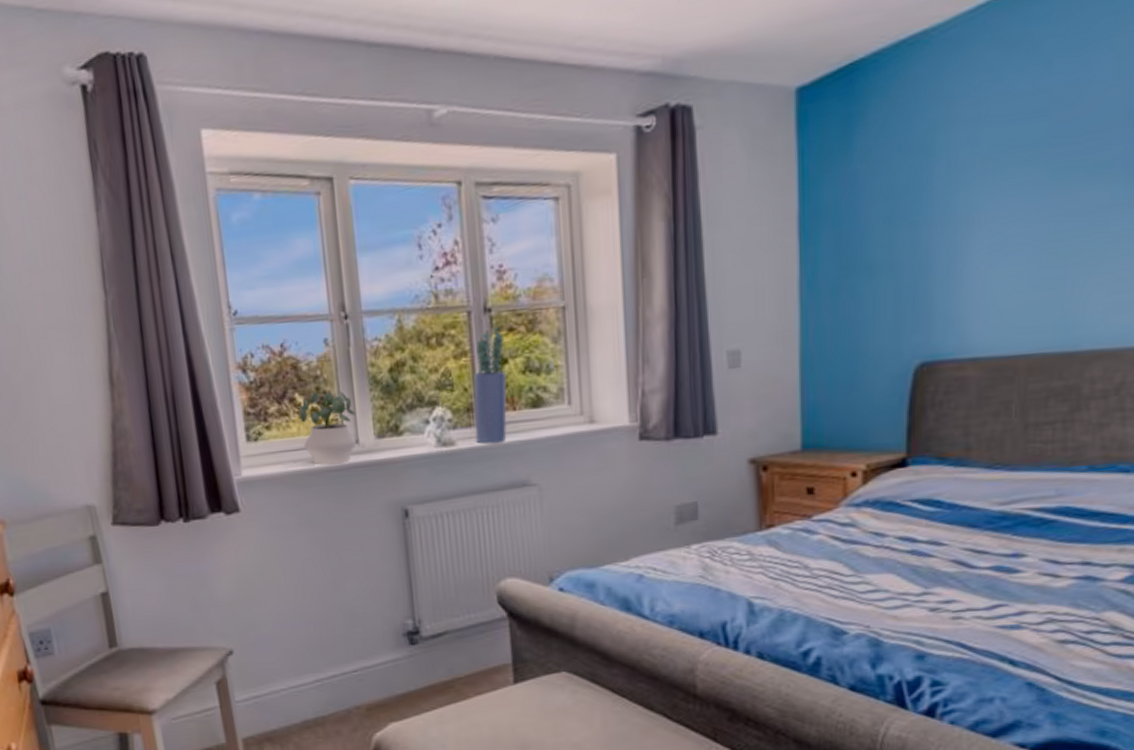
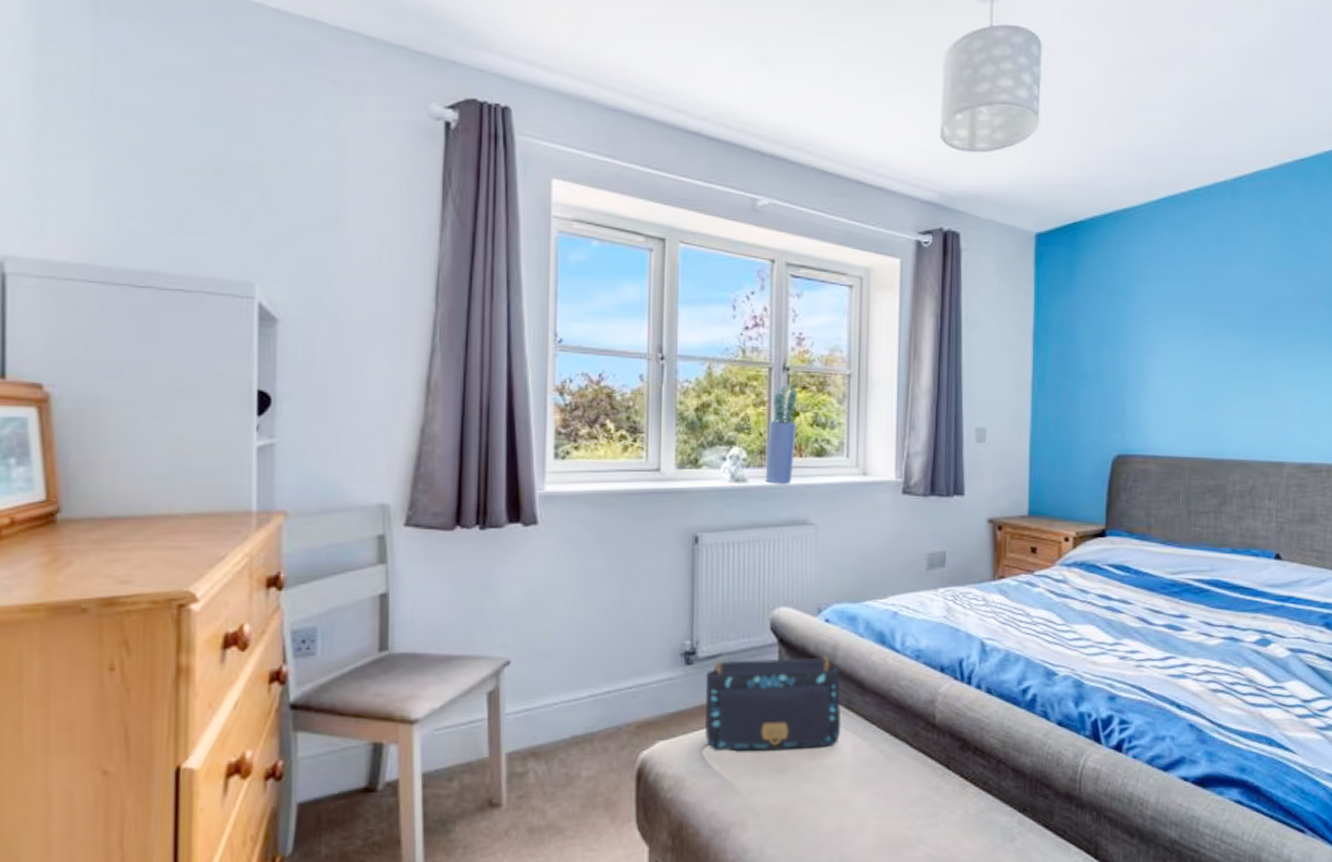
potted plant: present [298,391,356,466] -> none [607,421,661,488]
handbag: none [432,627,587,732] -> present [704,655,842,752]

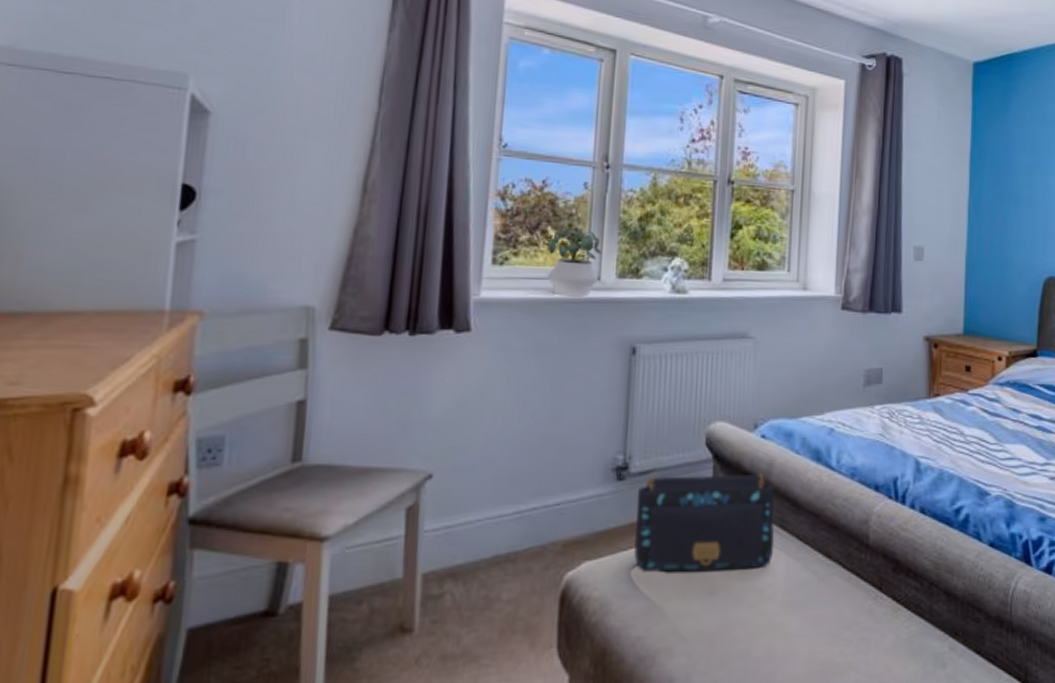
potted plant: none [607,421,661,488] -> present [547,228,603,297]
vase: present [765,381,799,485] -> none [706,194,742,298]

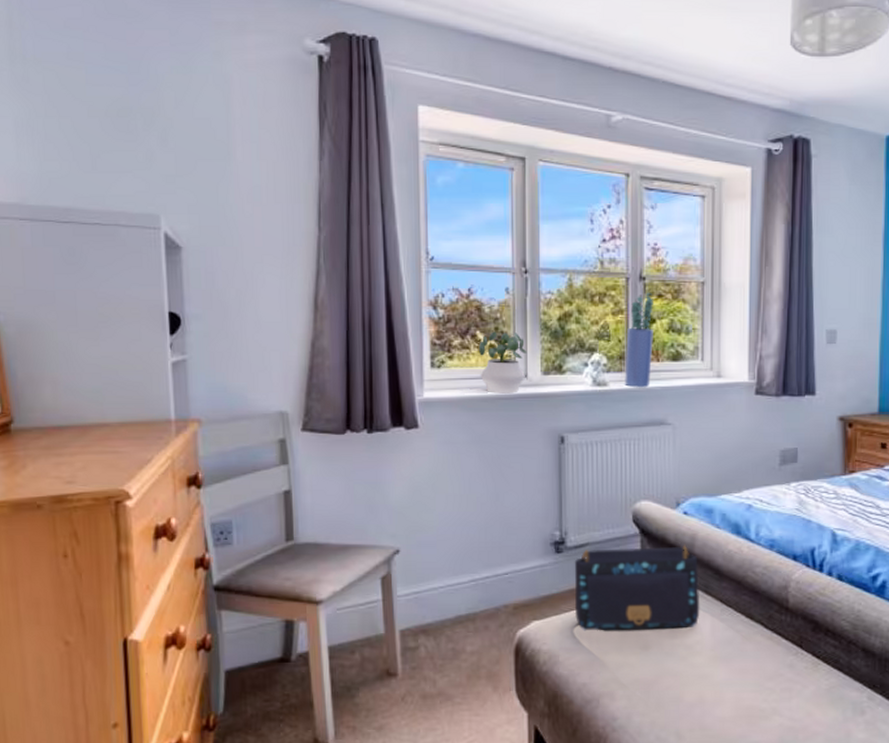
vase: none [706,194,742,298] -> present [625,289,655,388]

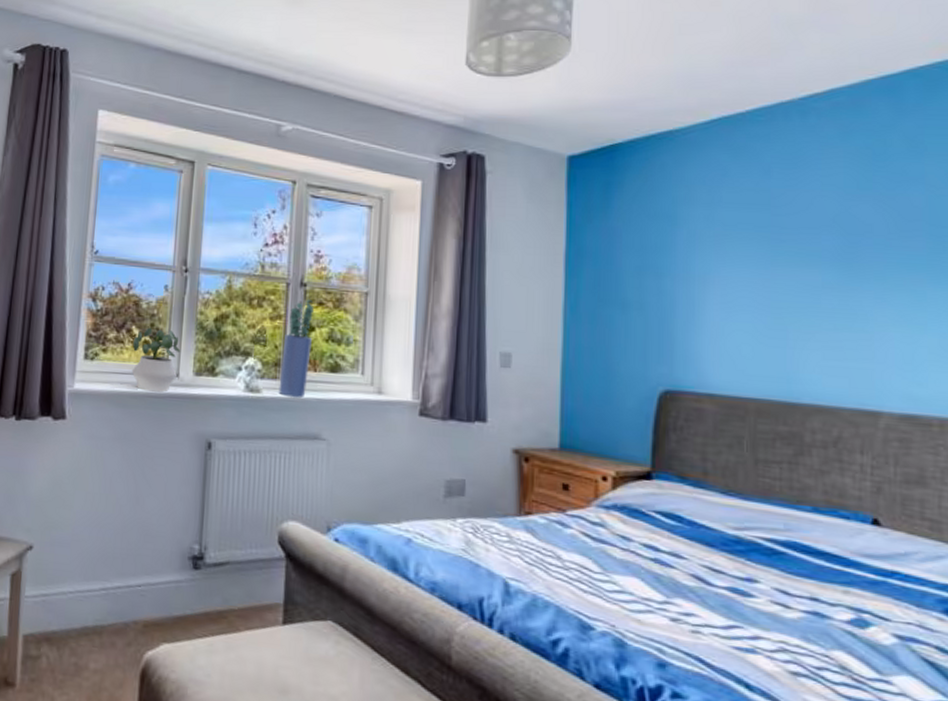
handbag: present [574,545,700,631] -> none [208,569,349,677]

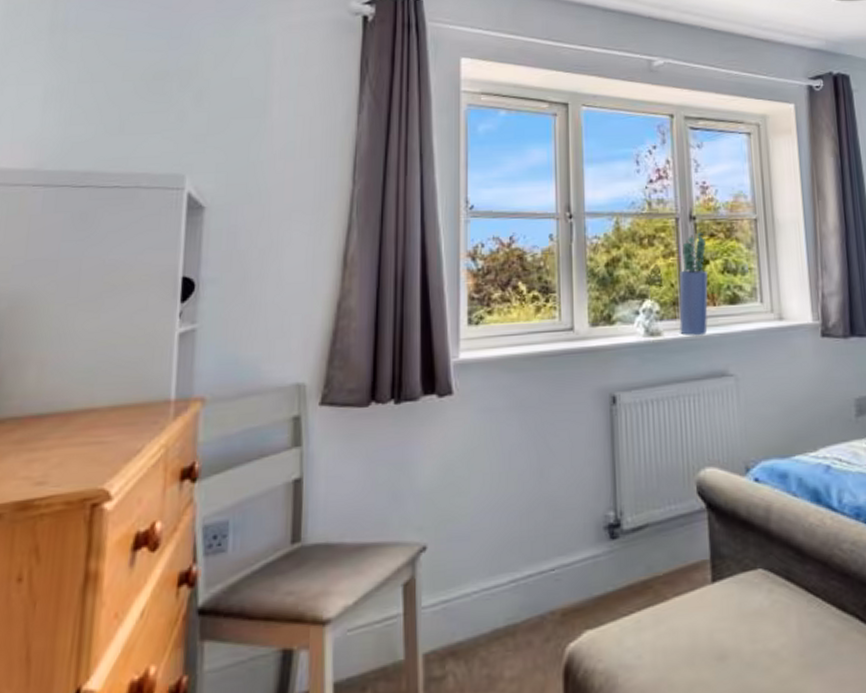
potted plant: present [131,327,181,393] -> none [520,281,574,351]

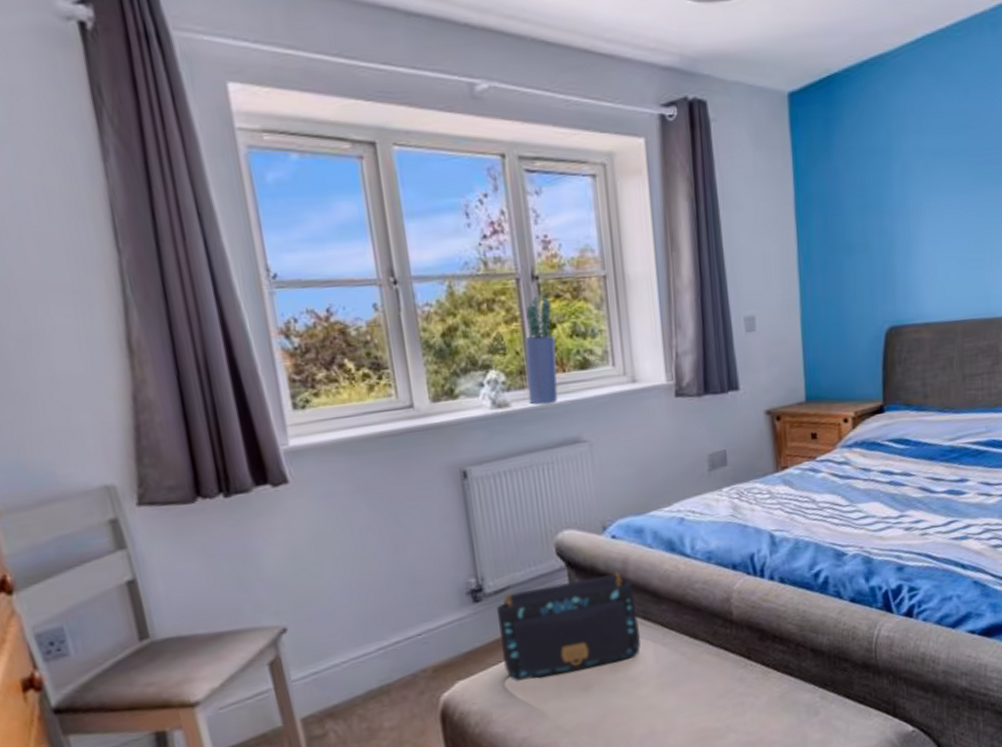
handbag: none [632,519,783,641] -> present [496,571,641,683]

